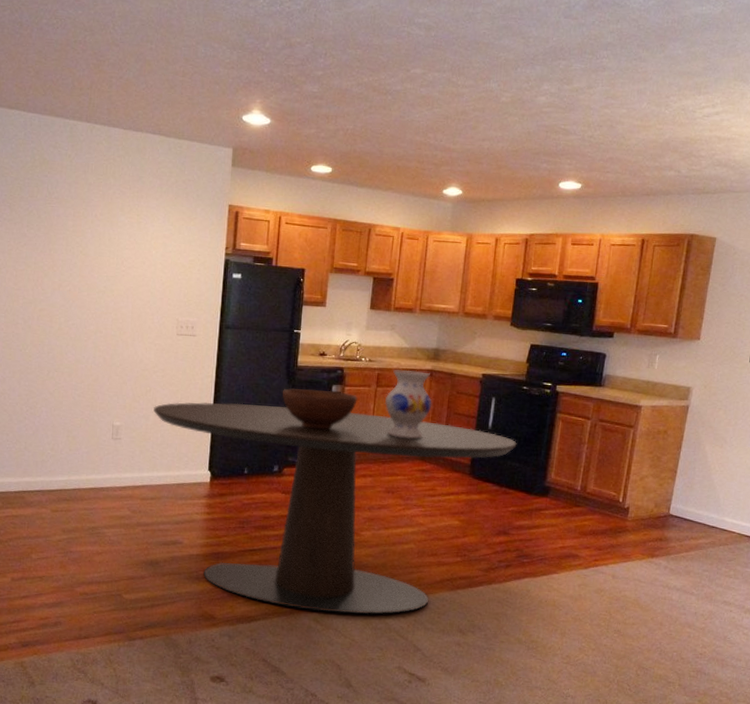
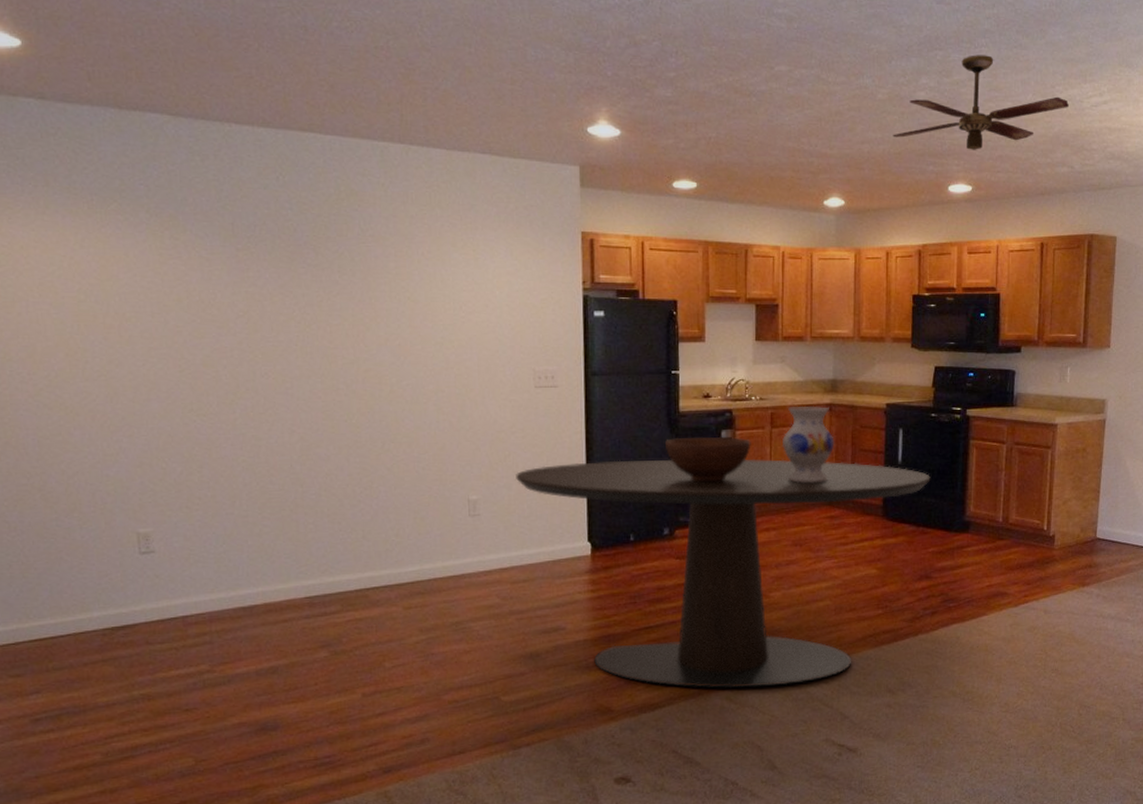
ceiling fan: none [511,65,681,152] -> present [892,55,1069,150]

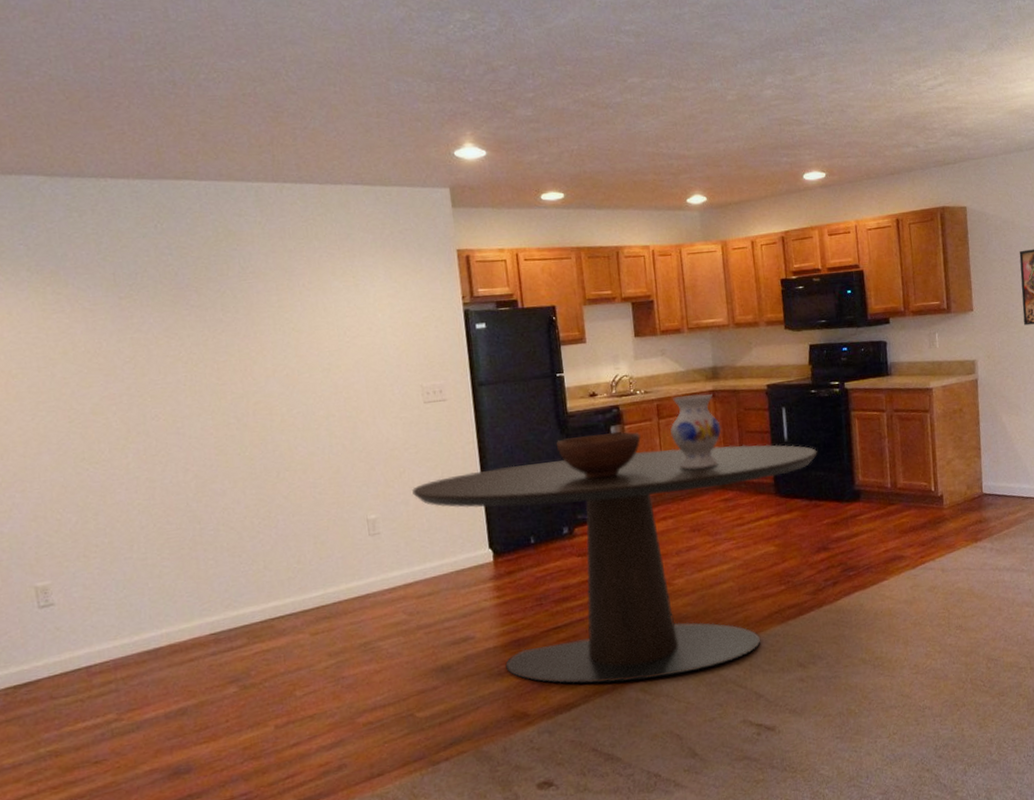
ceiling fan: present [892,55,1069,150] -> none [745,51,907,140]

